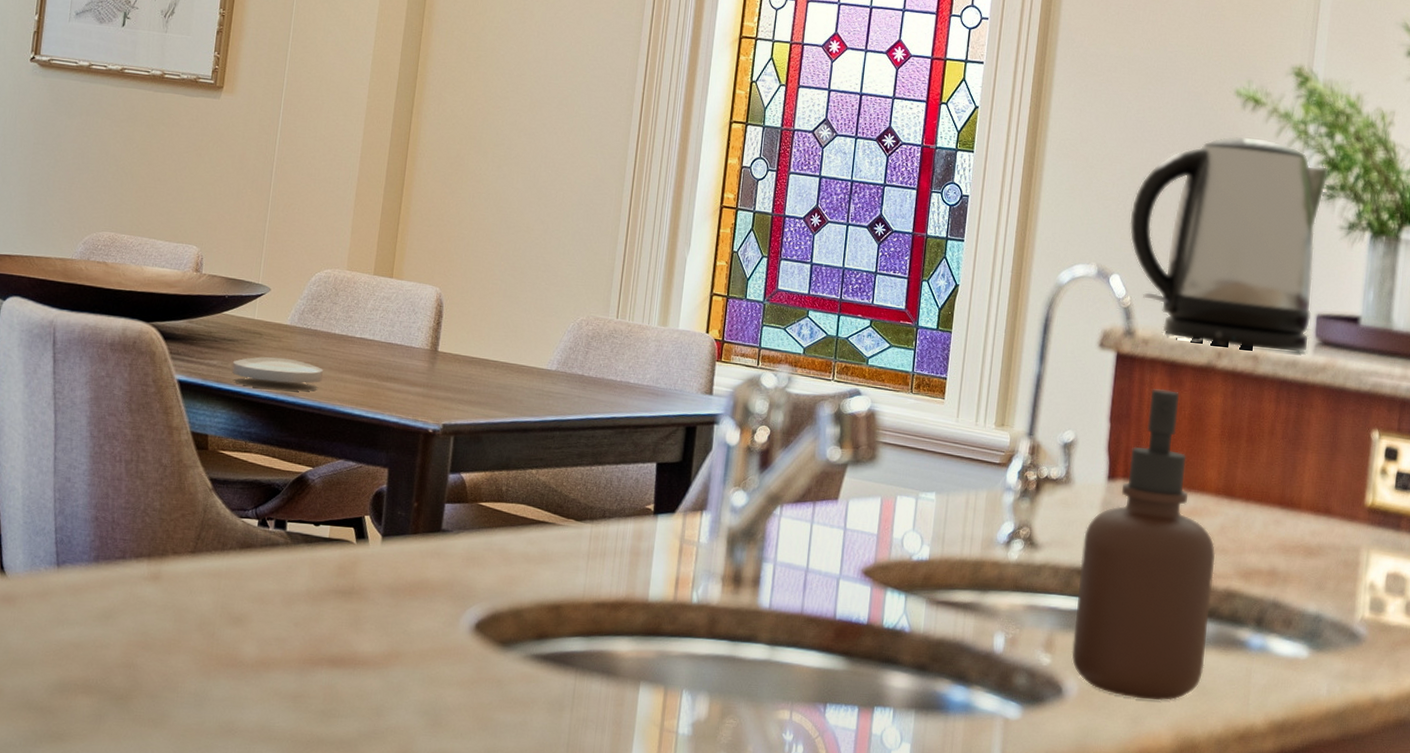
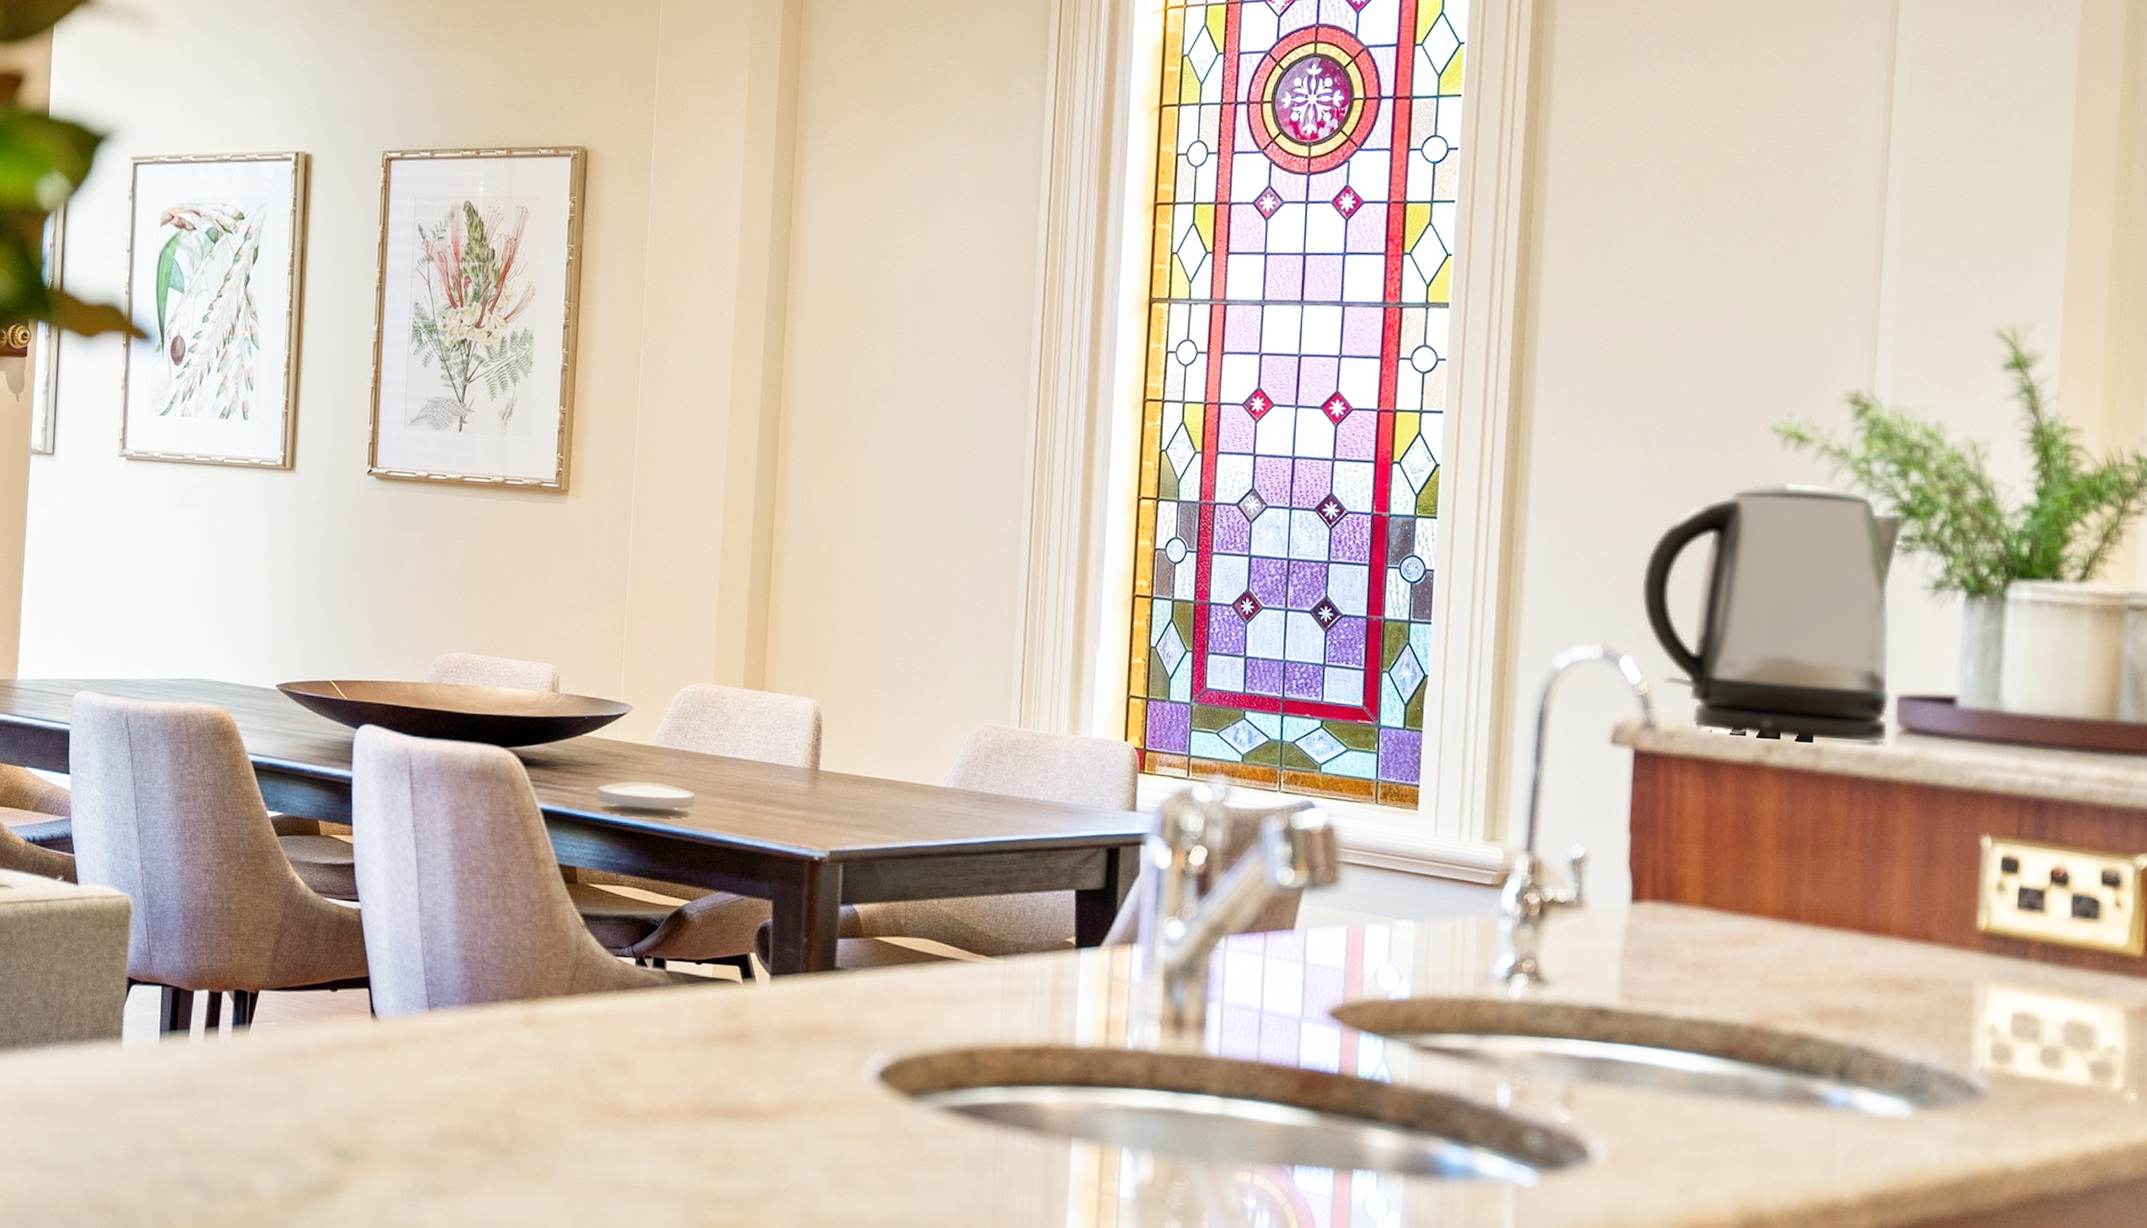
soap dispenser: present [1072,389,1216,701] -> none [1597,792,1779,1167]

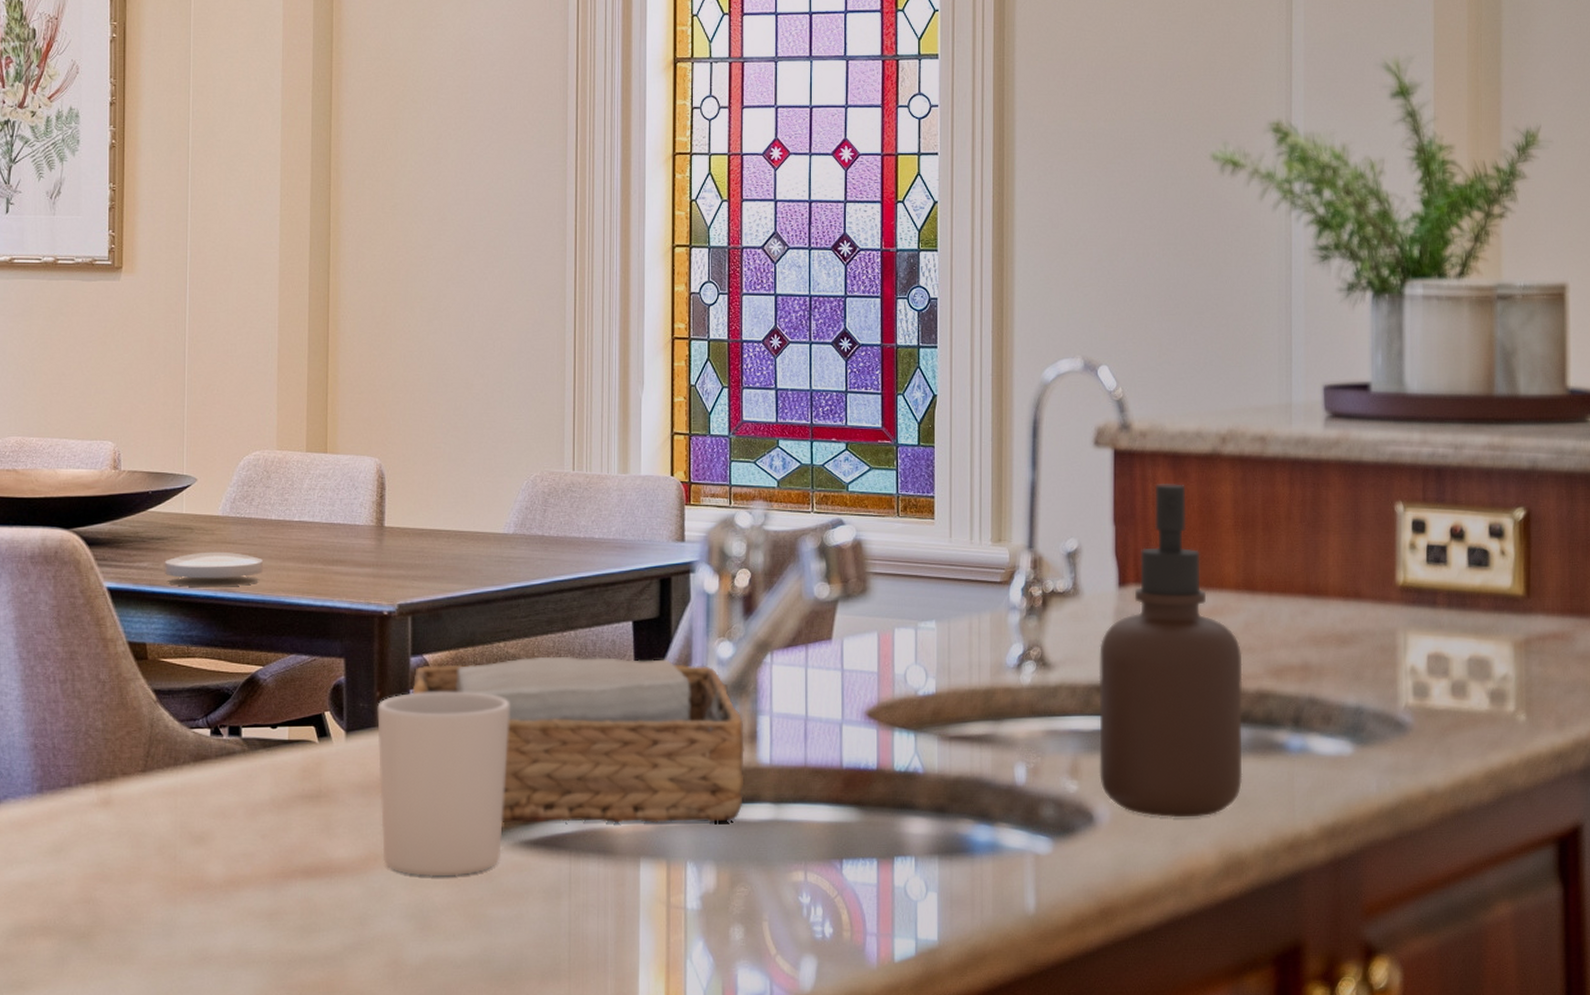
mug: none [802,942,941,1135] -> present [377,691,510,876]
napkin holder: none [840,916,1191,1111] -> present [412,656,744,824]
soap dispenser: none [1597,792,1779,1167] -> present [1099,484,1243,817]
kettle: present [1641,482,1904,743] -> none [1113,203,1321,430]

